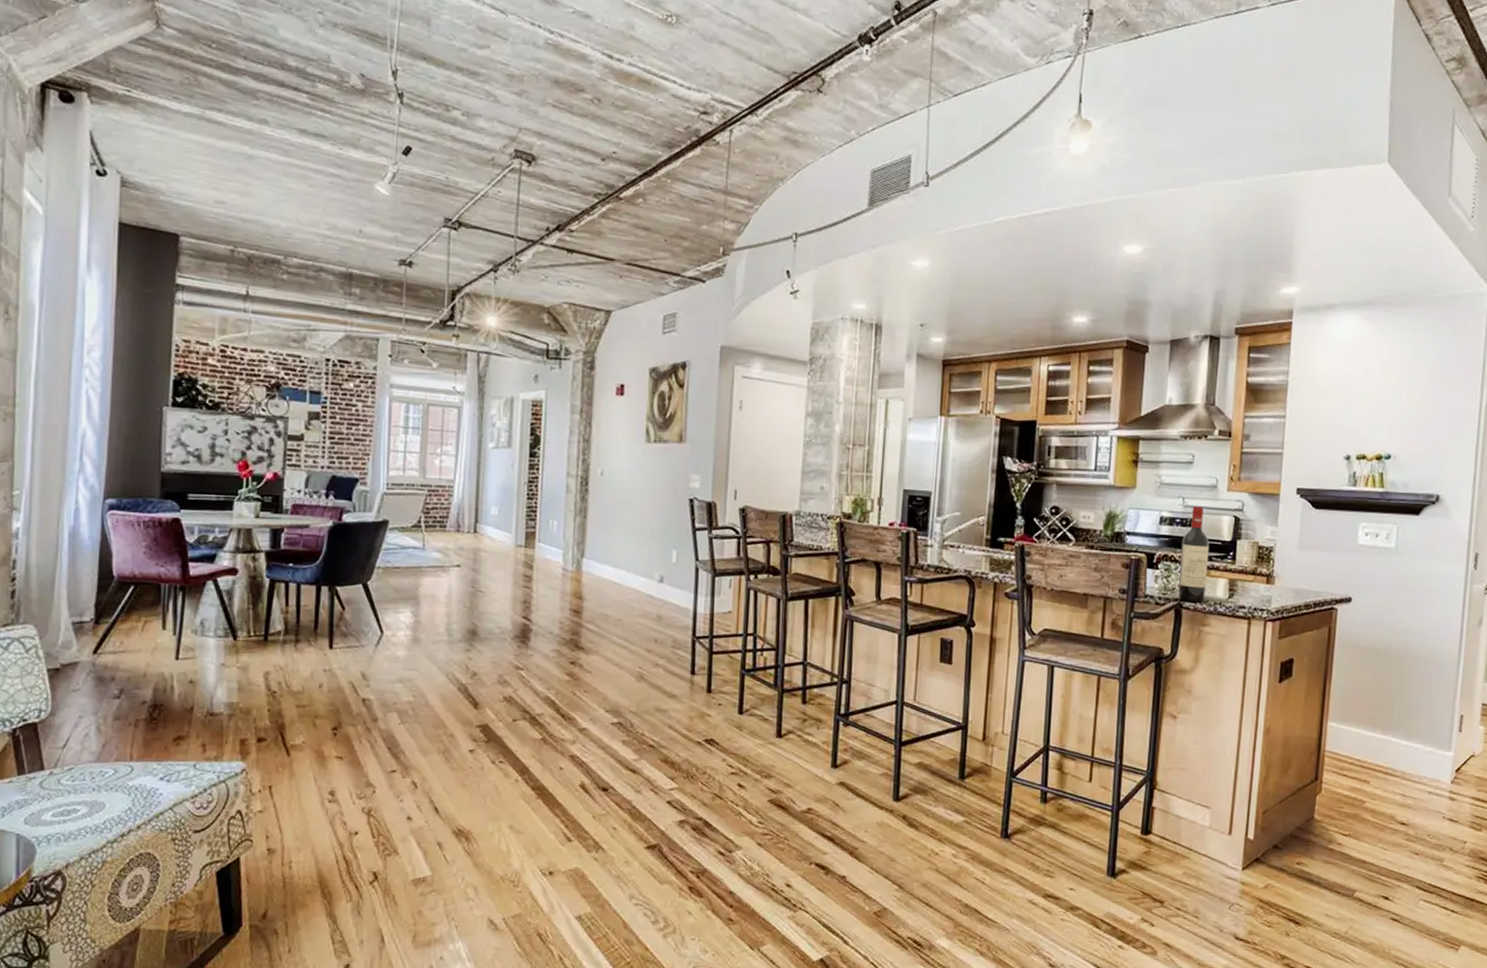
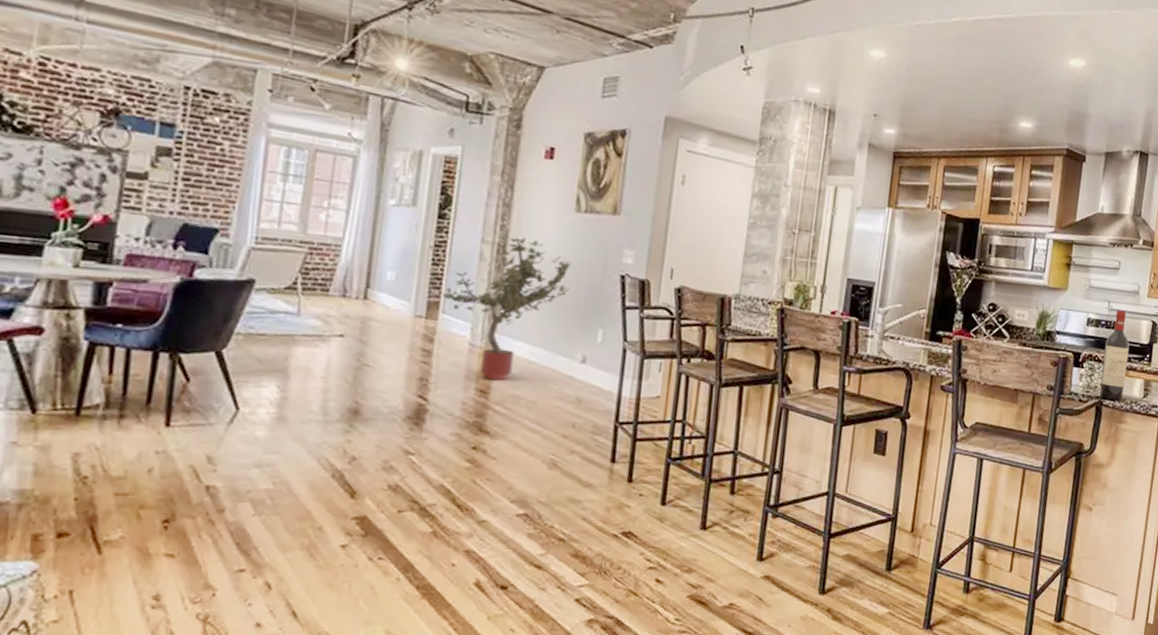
potted tree: none [537,469,645,602] -> present [442,237,571,381]

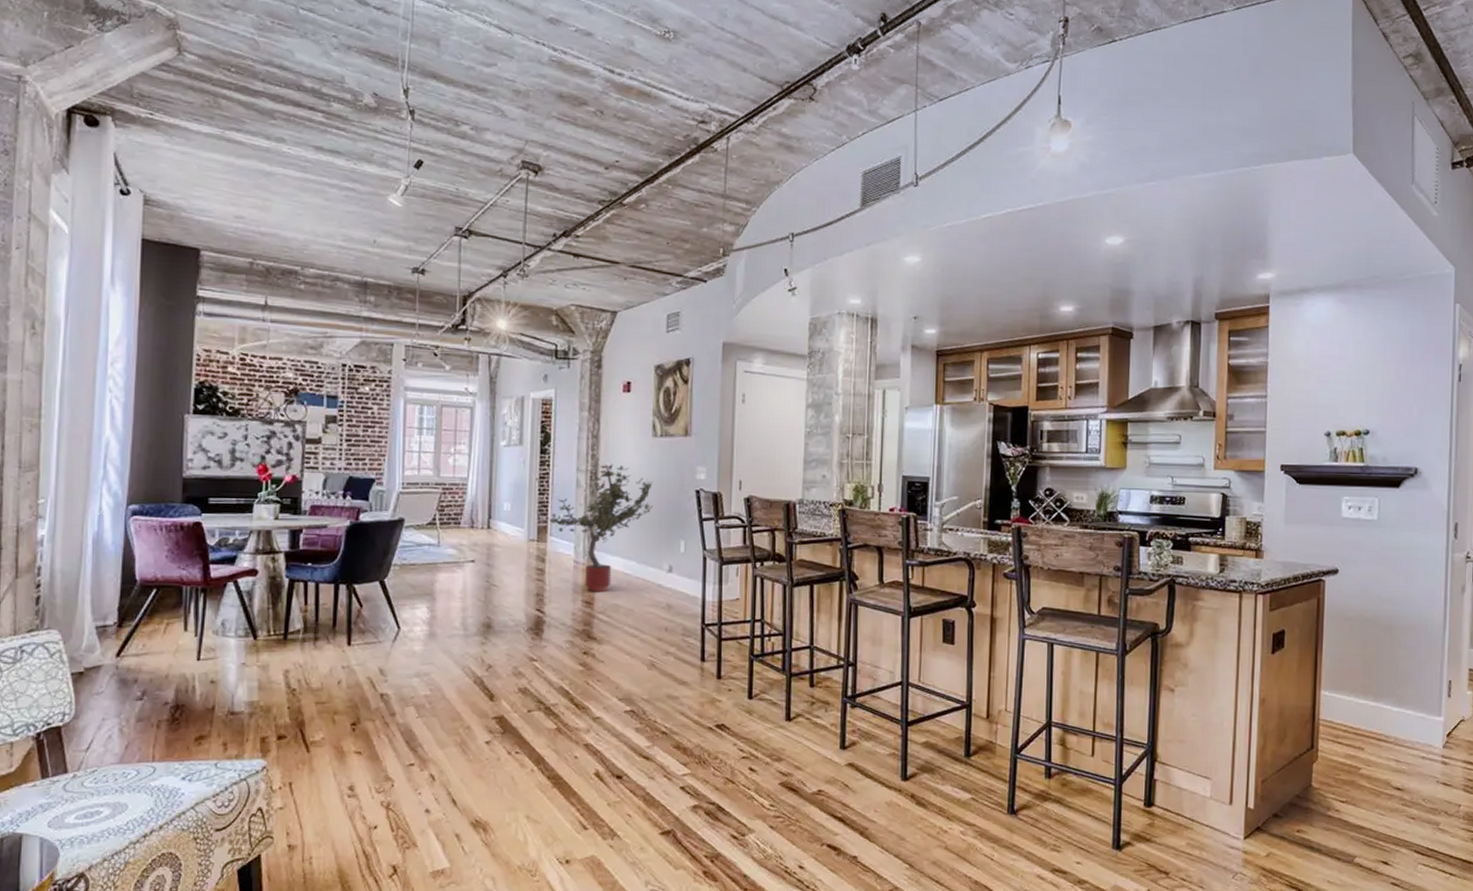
wine bottle: present [1099,310,1130,401] -> none [1171,485,1199,578]

